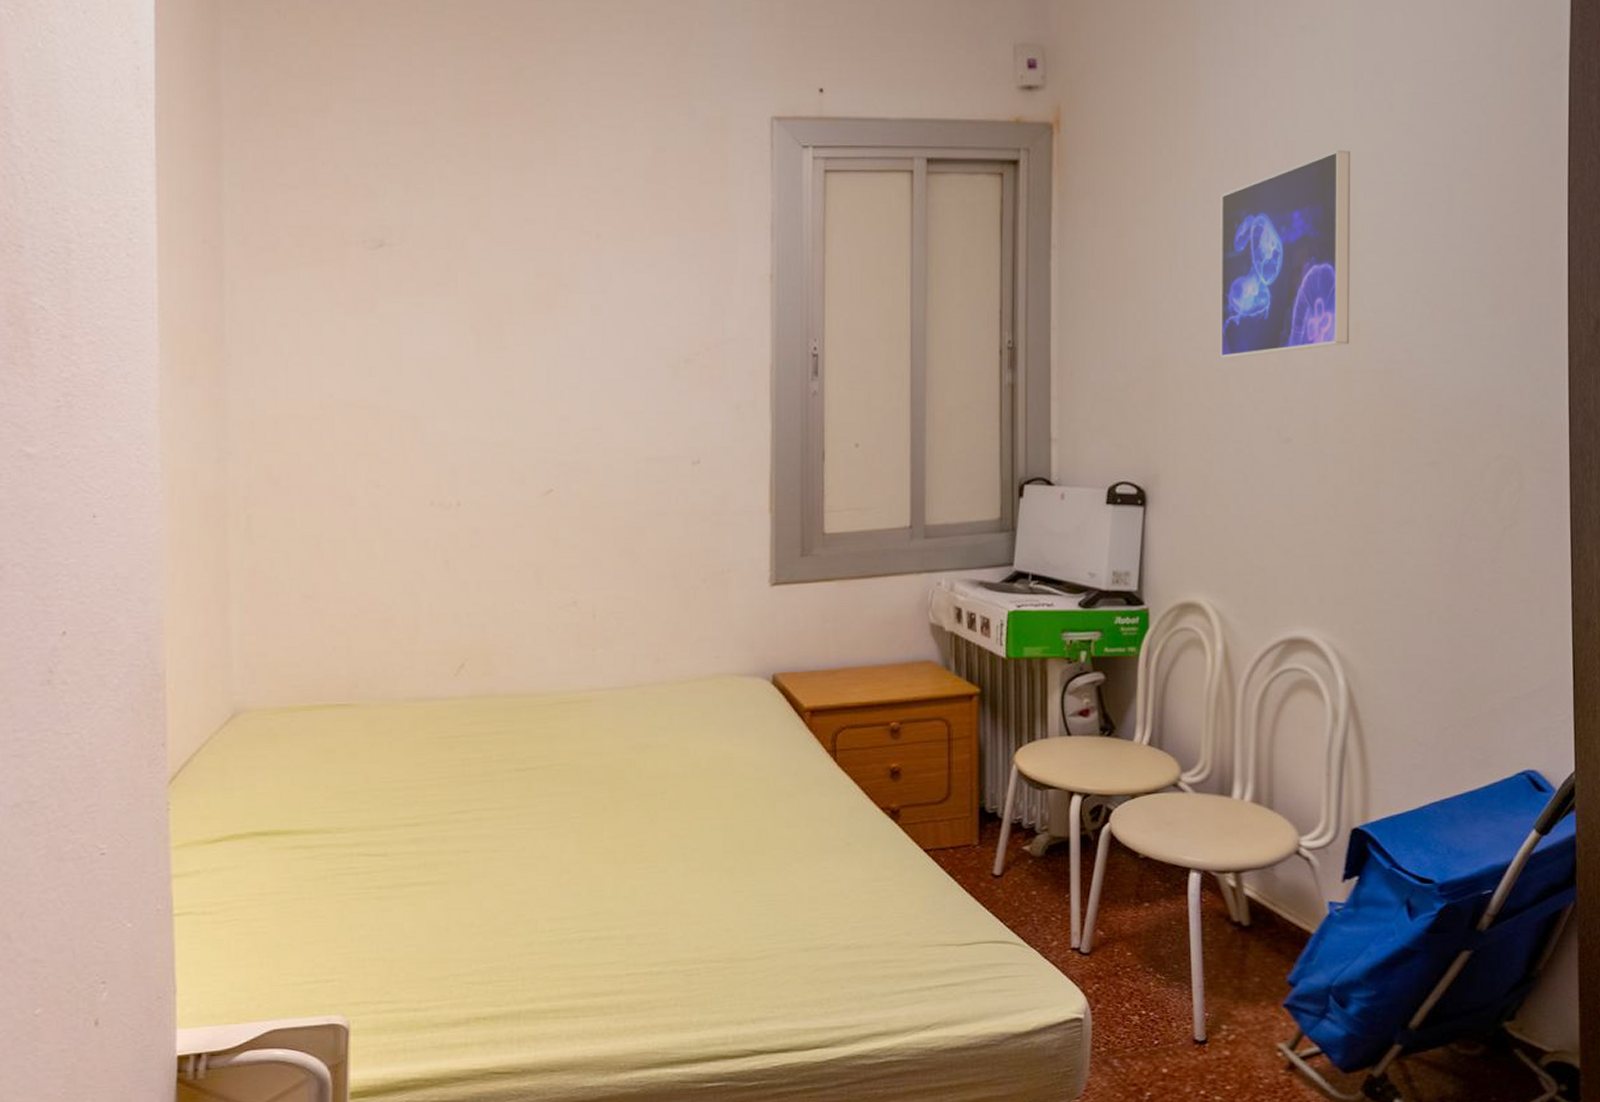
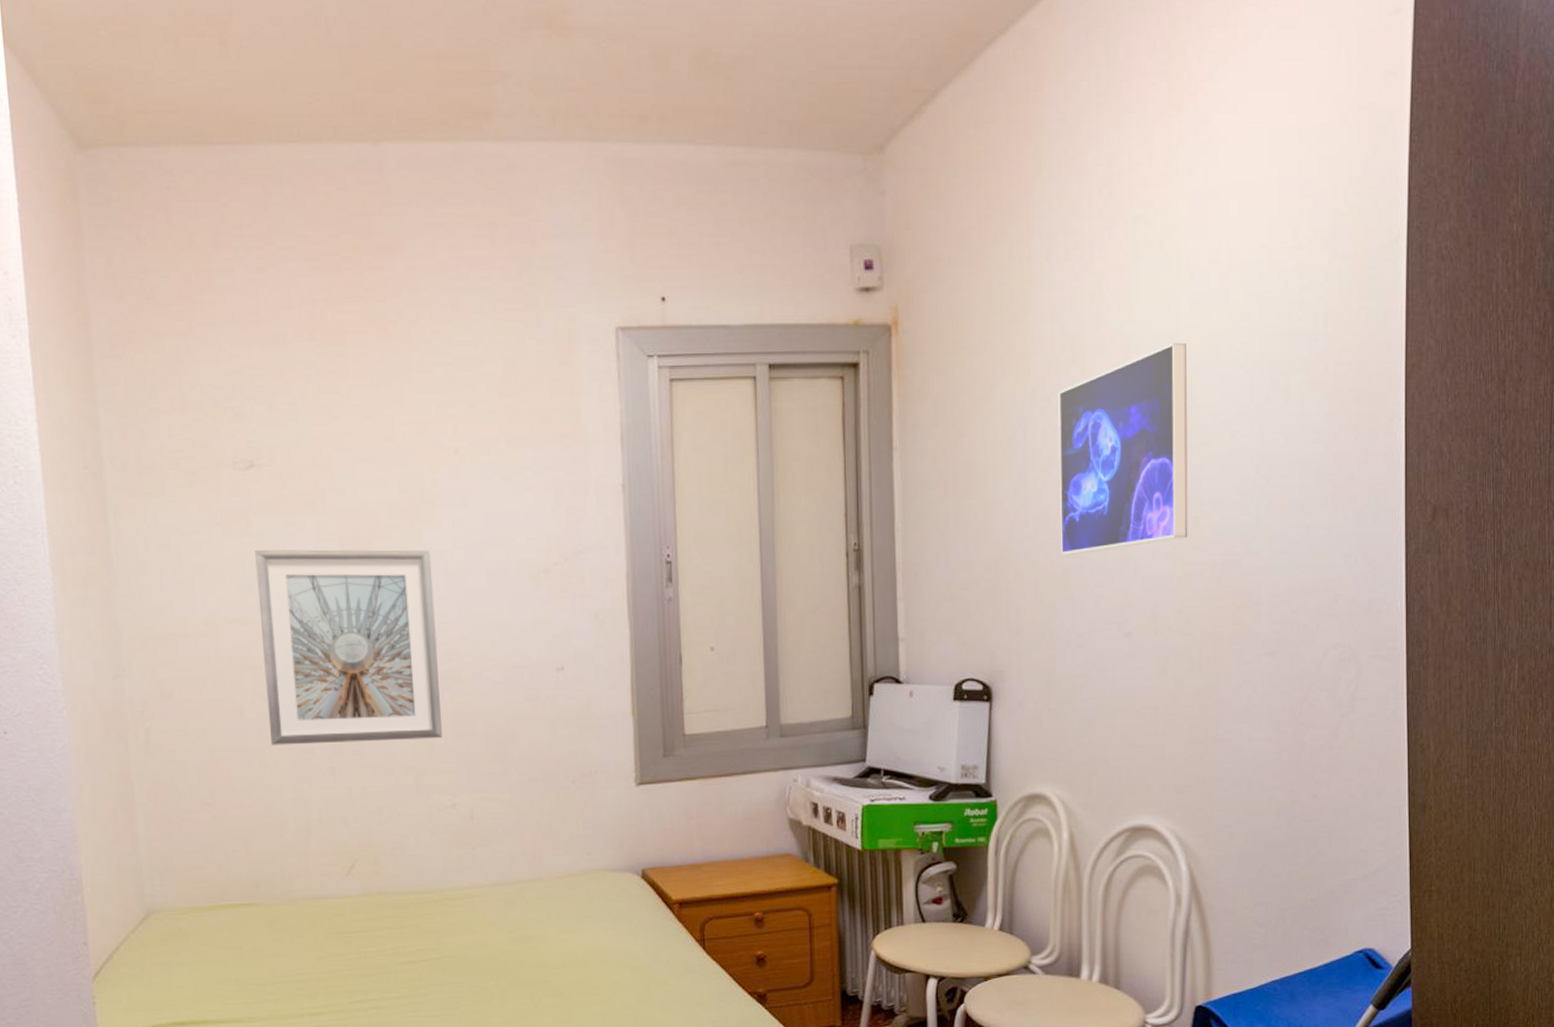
picture frame: none [379,332,568,536] -> present [255,549,443,745]

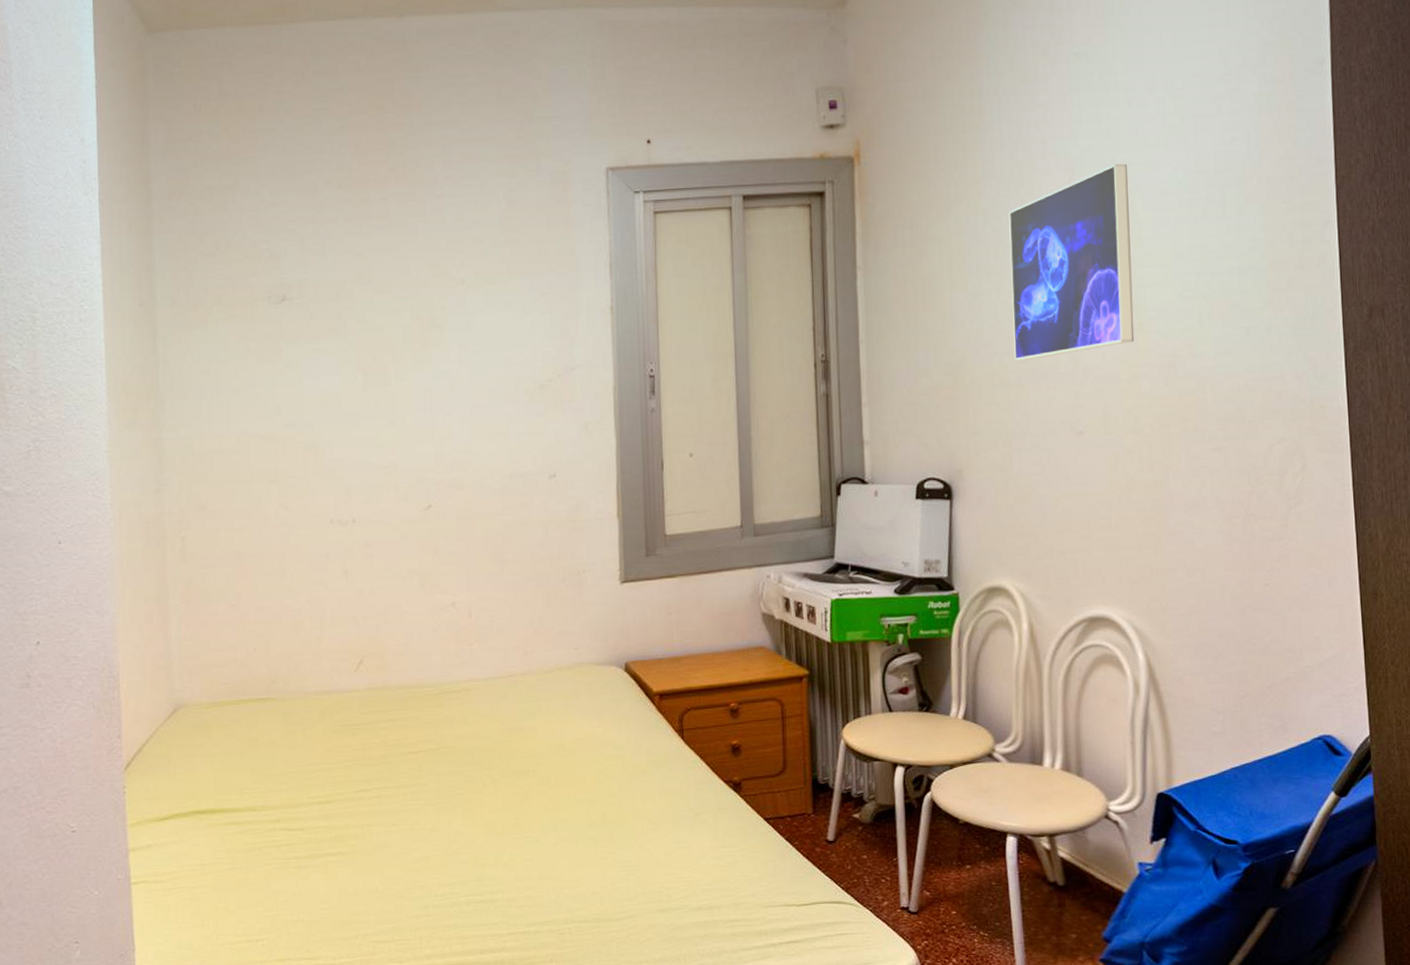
picture frame: present [255,549,443,745] -> none [284,370,446,551]

